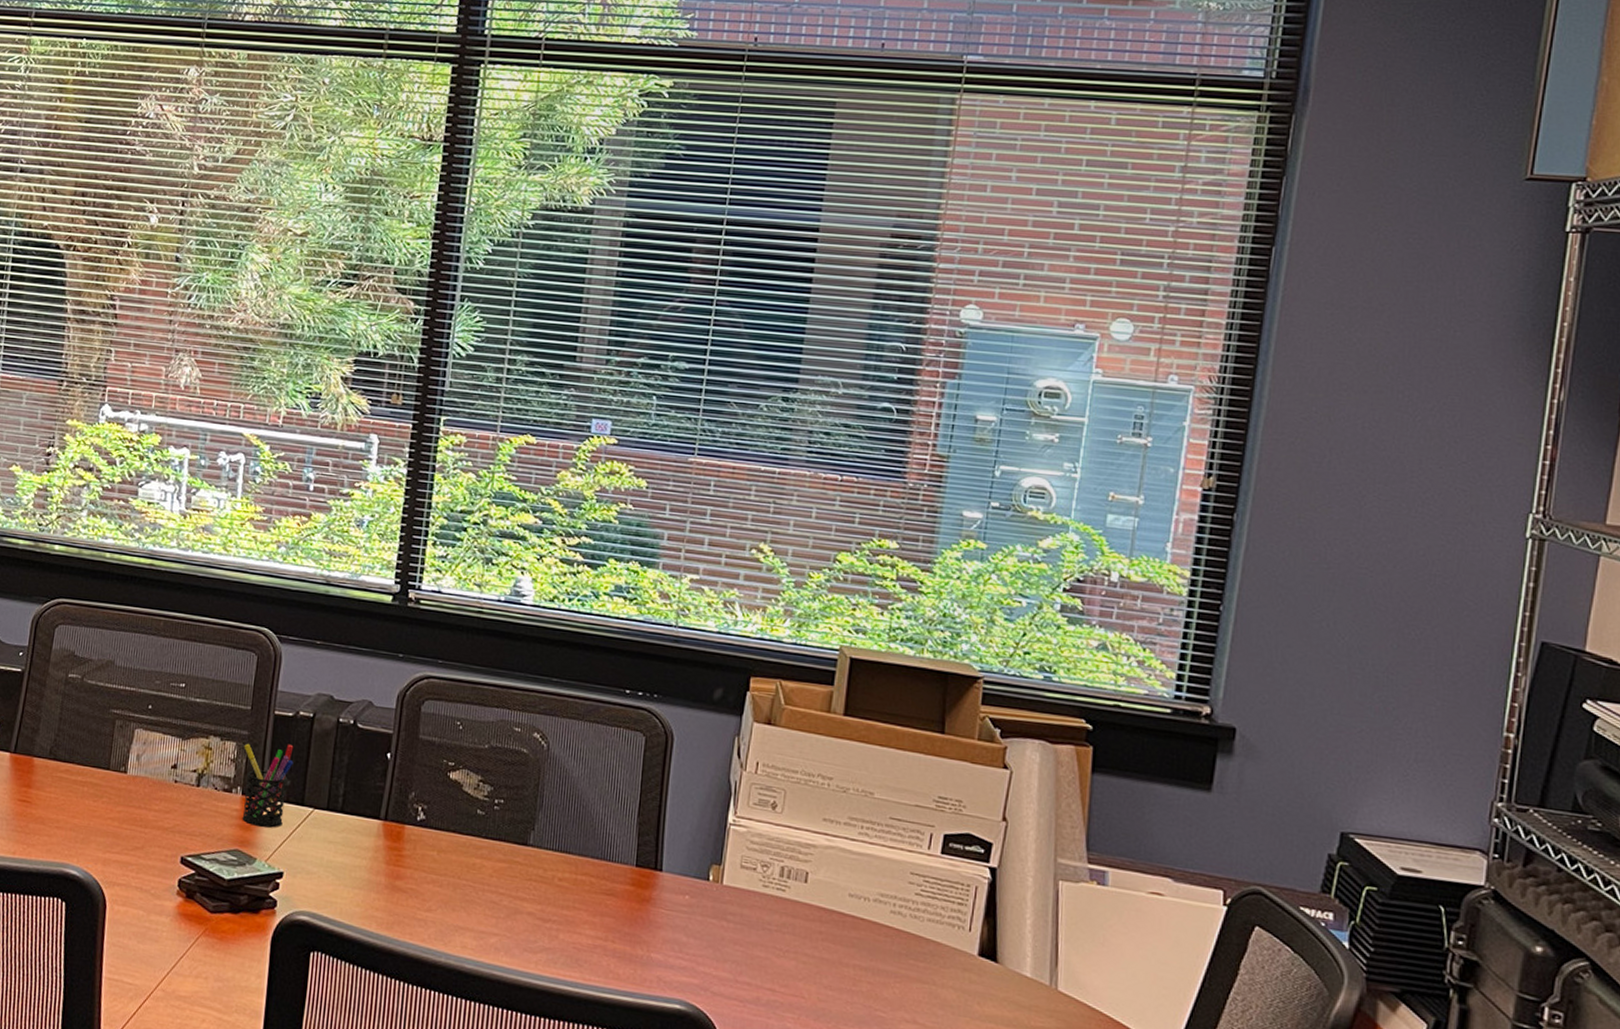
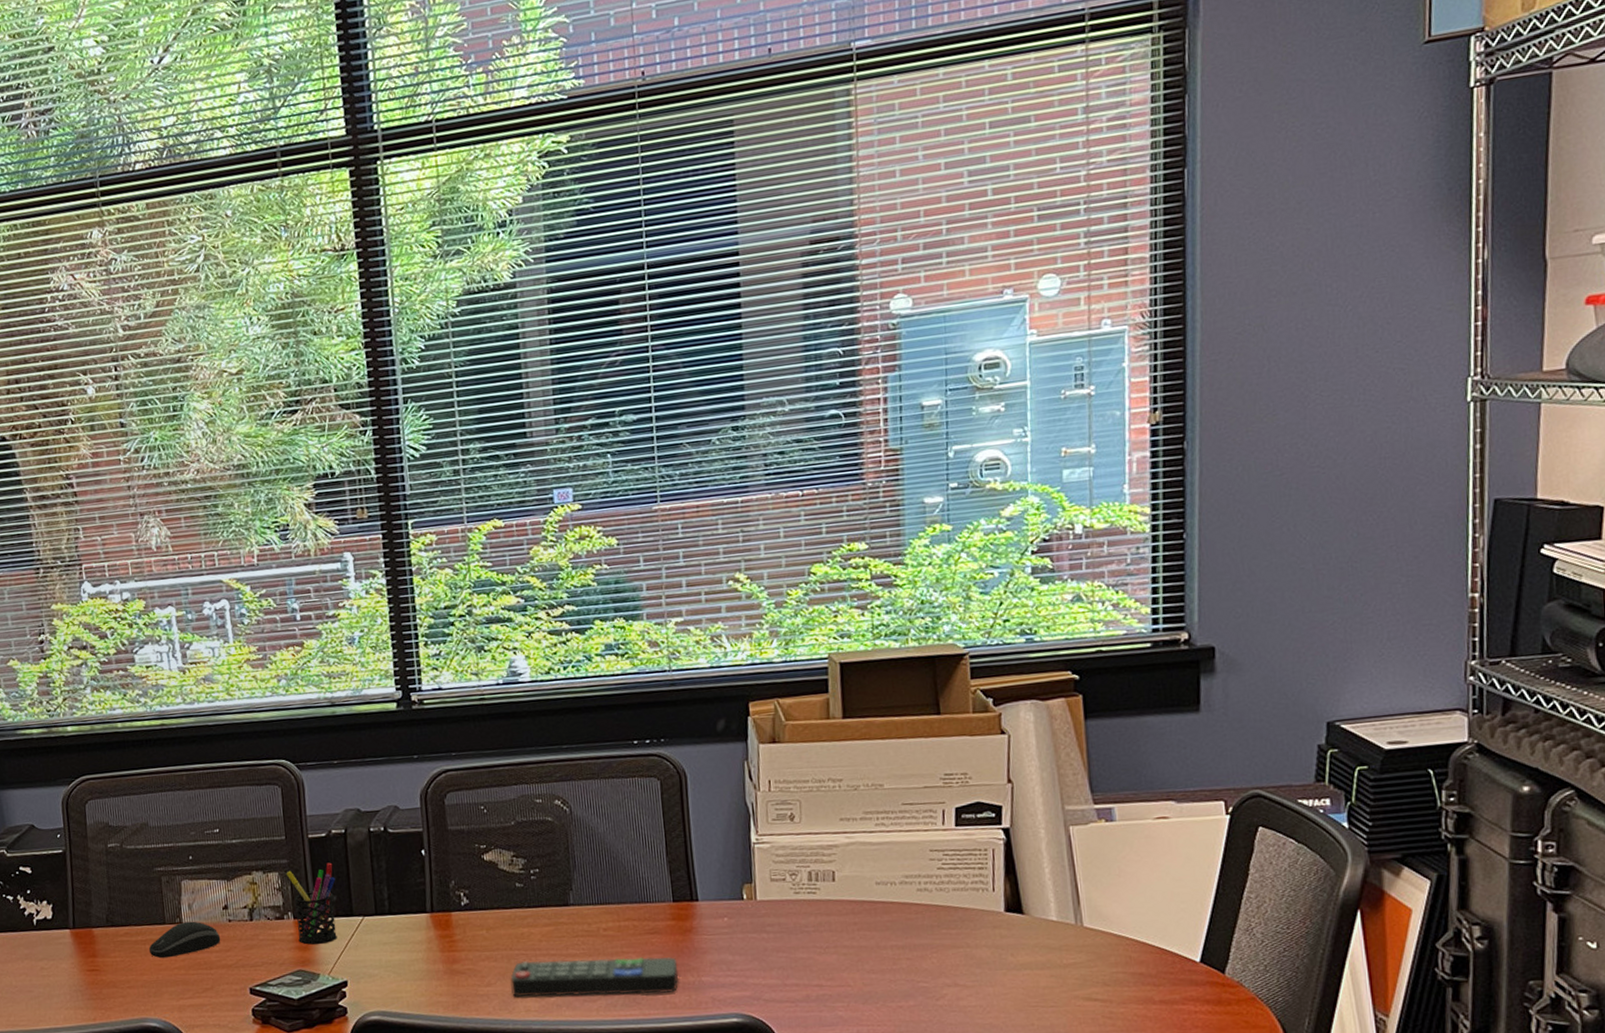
computer mouse: none [86,771,163,807] -> present [148,921,221,959]
remote control: none [451,893,629,962] -> present [510,957,679,997]

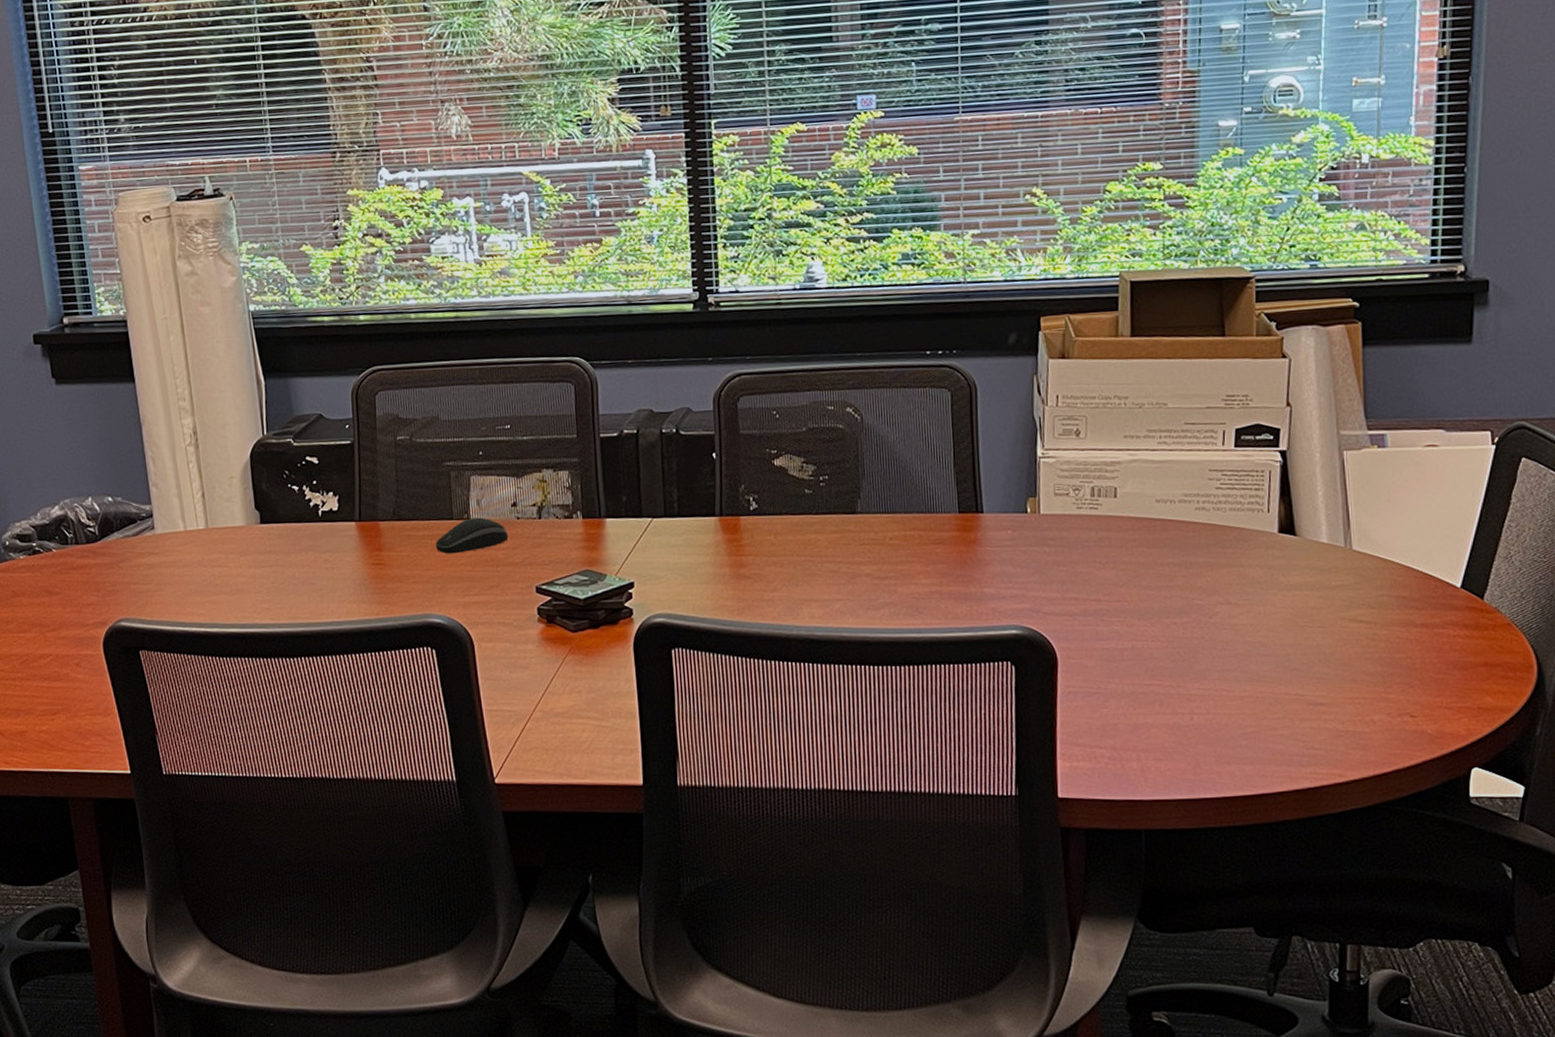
pen holder: present [286,862,337,945] -> none [576,462,626,546]
remote control: present [510,957,679,997] -> none [796,567,962,604]

